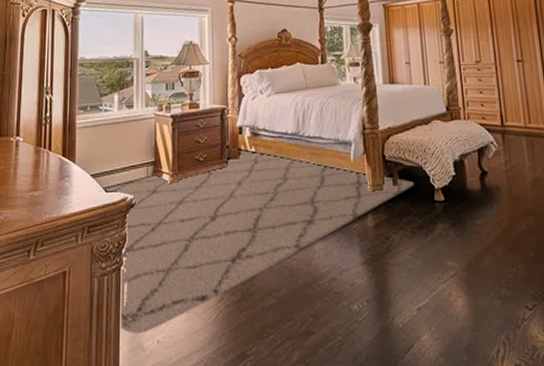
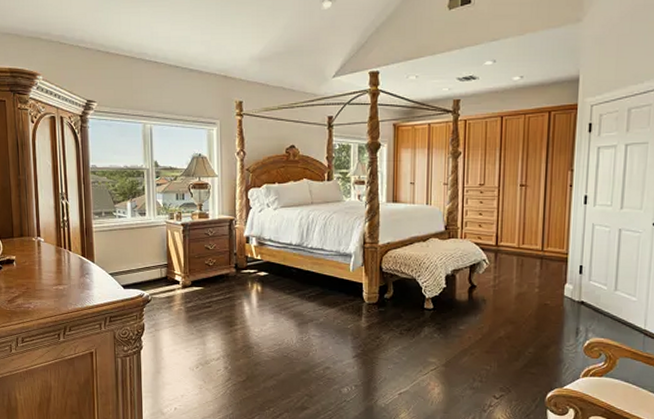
rug: present [103,149,414,335] -> none [121,257,407,403]

